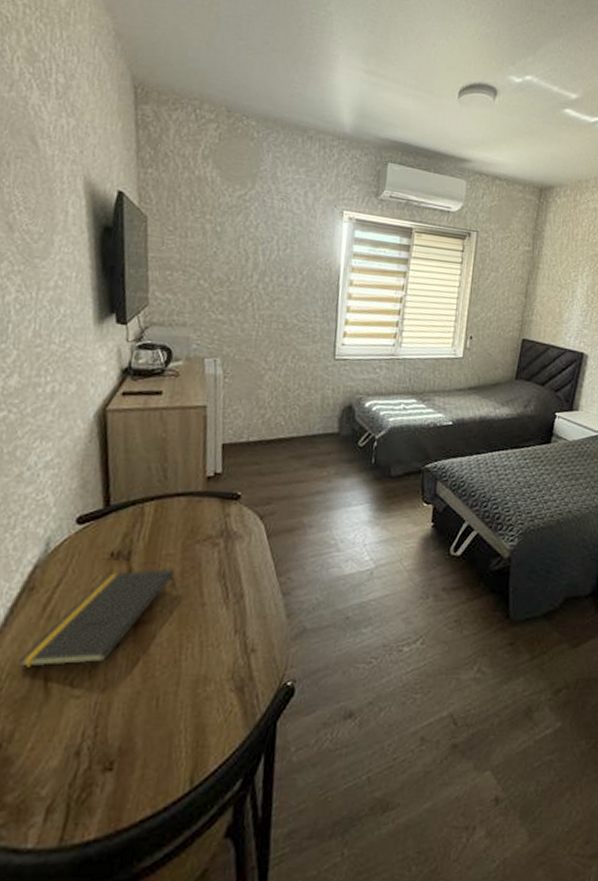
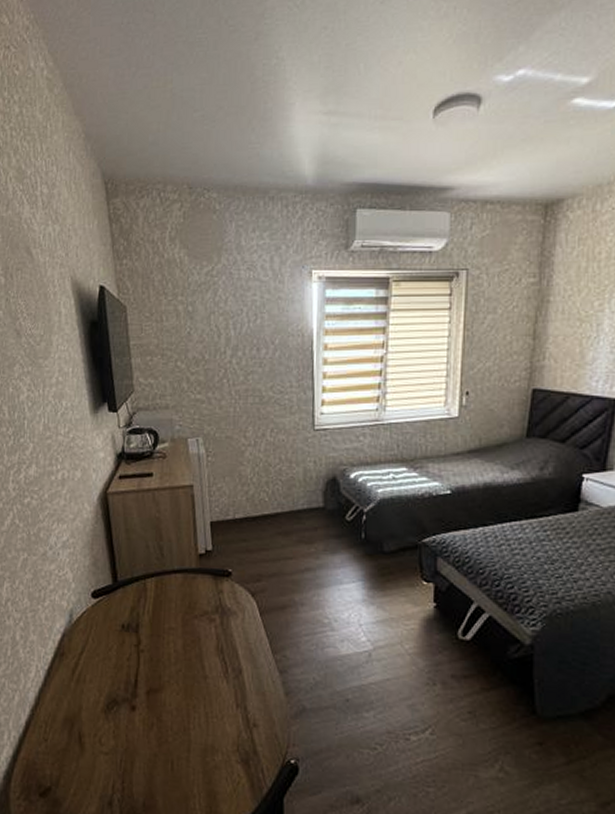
notepad: present [18,569,176,667] -> none [57,642,179,725]

